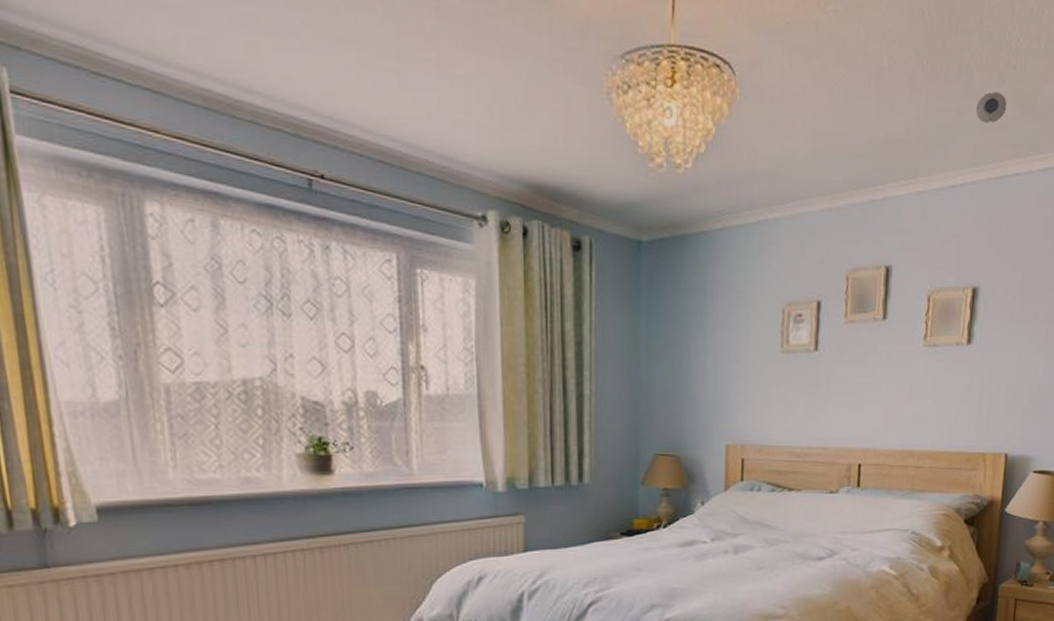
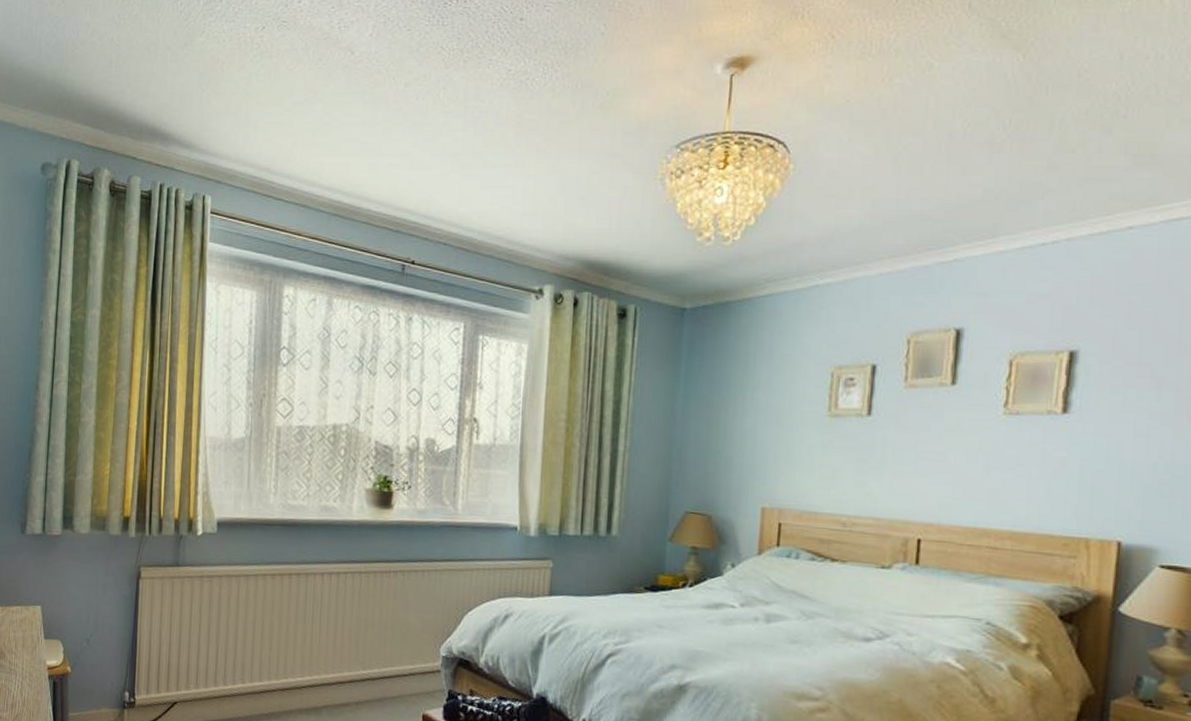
smoke detector: present [976,91,1007,124] -> none [1073,143,1115,177]

